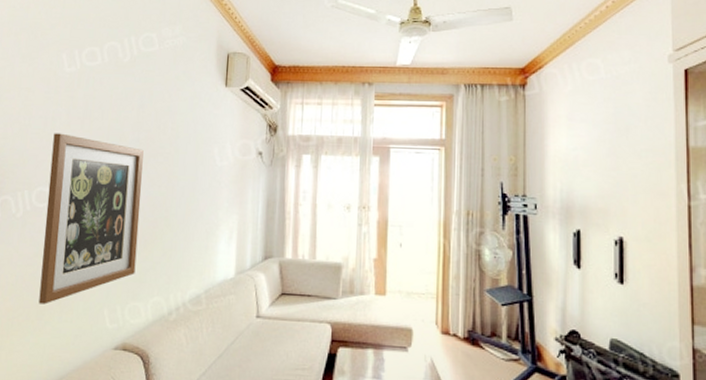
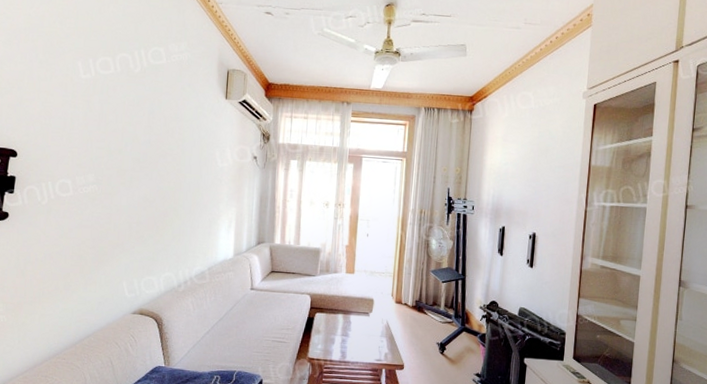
wall art: present [38,133,144,304] -> none [66,132,154,277]

